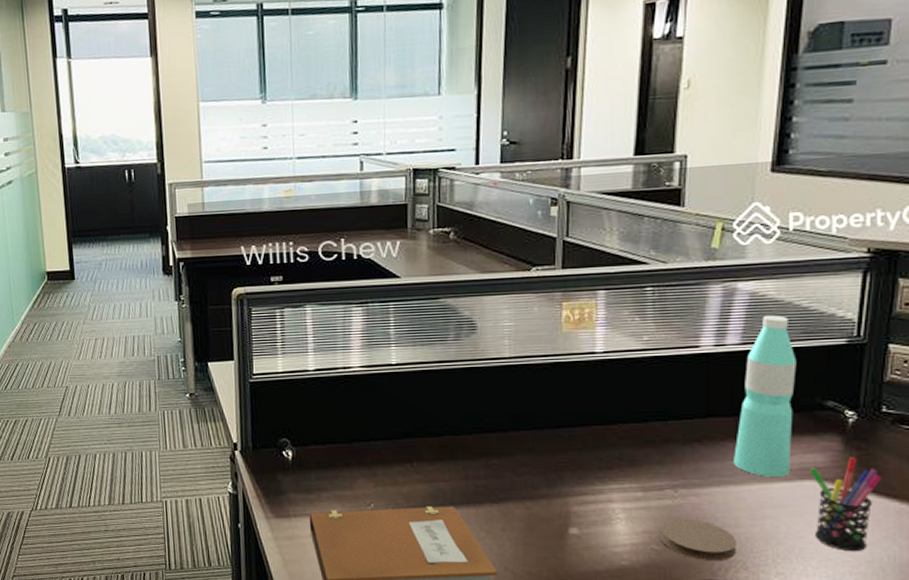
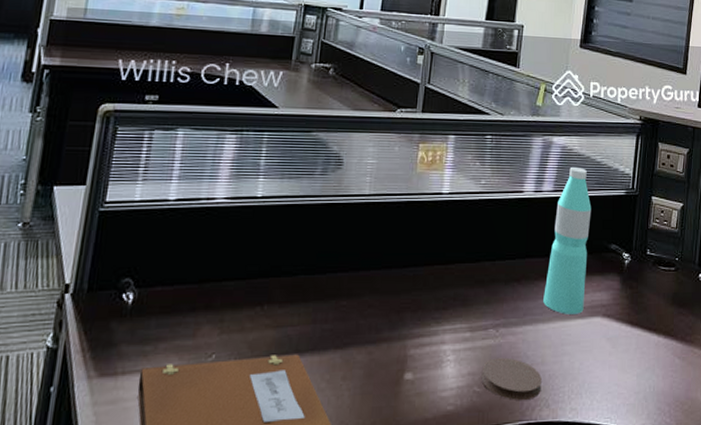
pen holder: present [809,457,881,552] -> none [597,295,646,384]

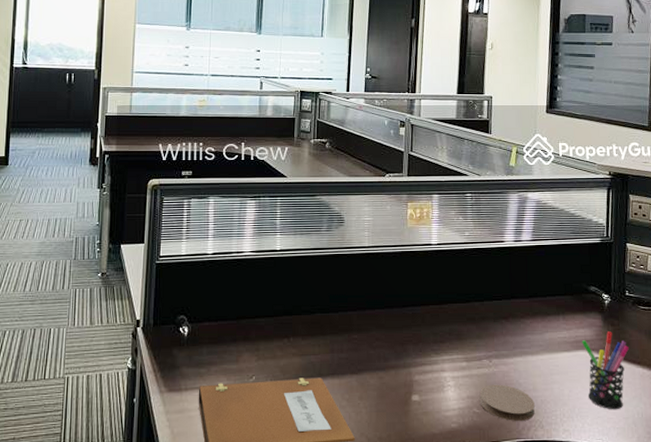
water bottle: present [543,166,592,314] -> none [530,218,569,348]
pen holder: none [597,295,646,384] -> present [581,331,629,410]

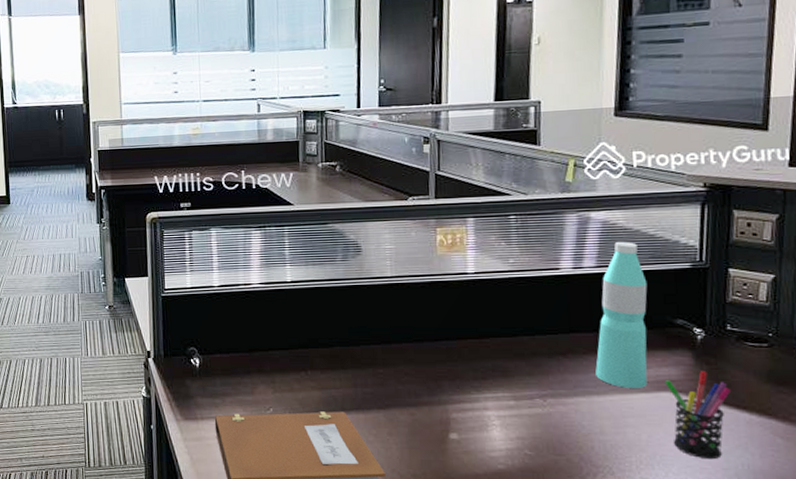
coaster: present [479,384,535,422] -> none [531,425,603,467]
water bottle: none [530,218,569,348] -> present [595,241,648,388]

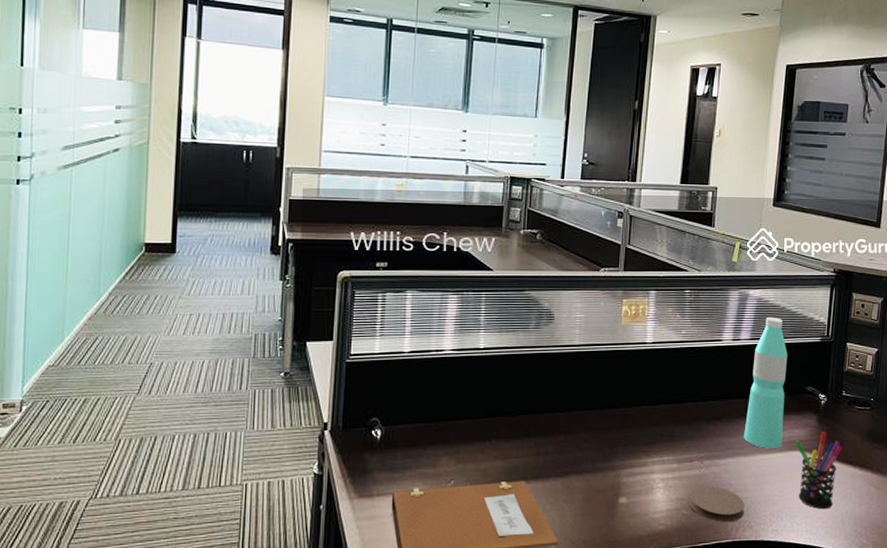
coaster: none [531,425,603,467] -> present [689,485,744,523]

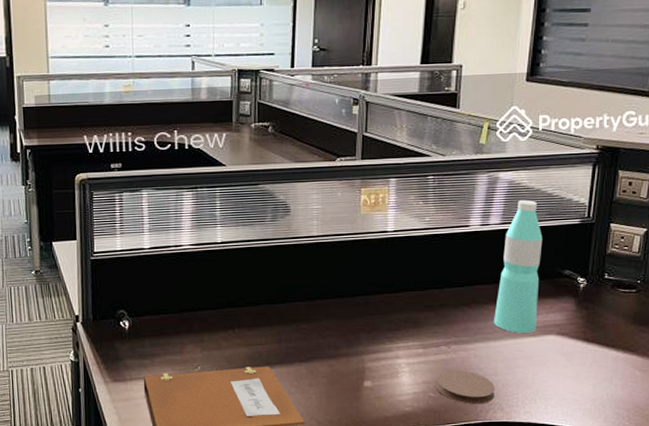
pen holder: present [795,432,842,510] -> none [550,315,603,392]

